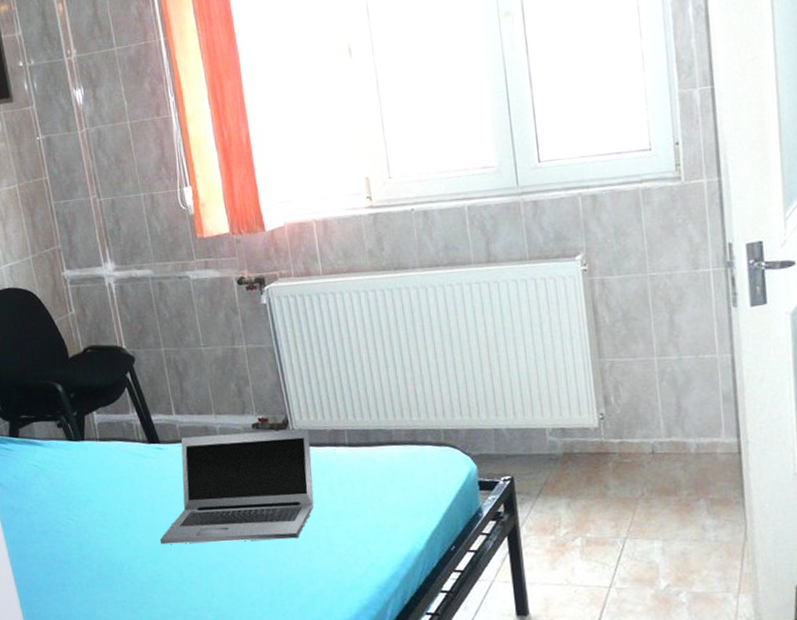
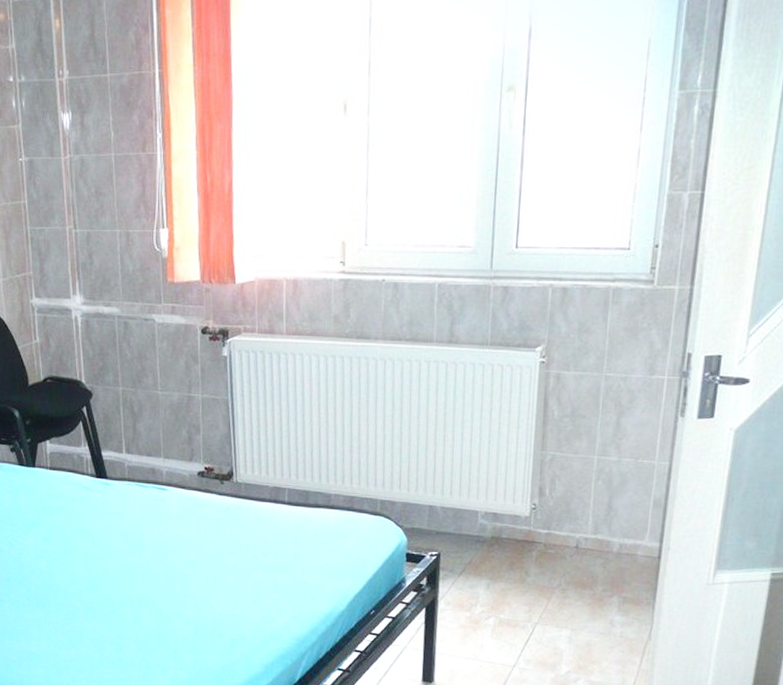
laptop: present [159,428,314,545] -> none [96,476,252,585]

